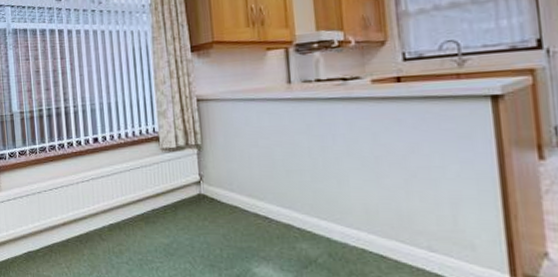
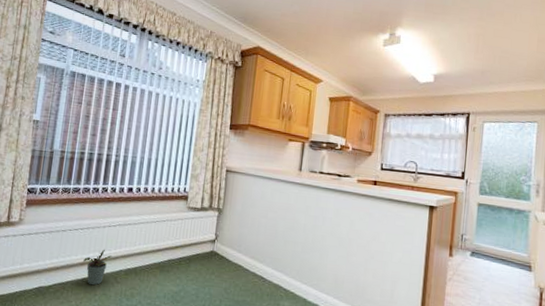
potted plant: none [64,206,92,246] -> present [83,249,112,286]

